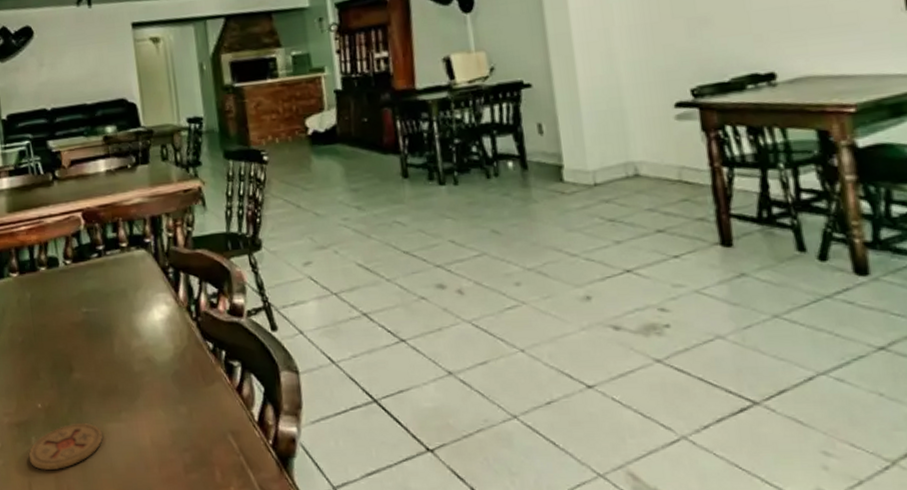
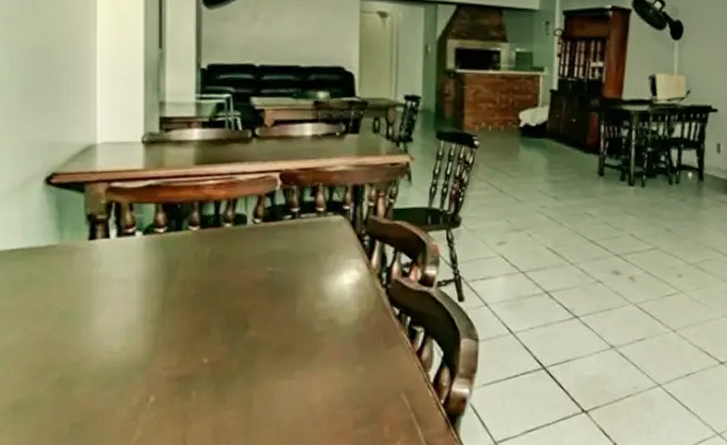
coaster: present [28,422,103,470] -> none [186,378,271,424]

